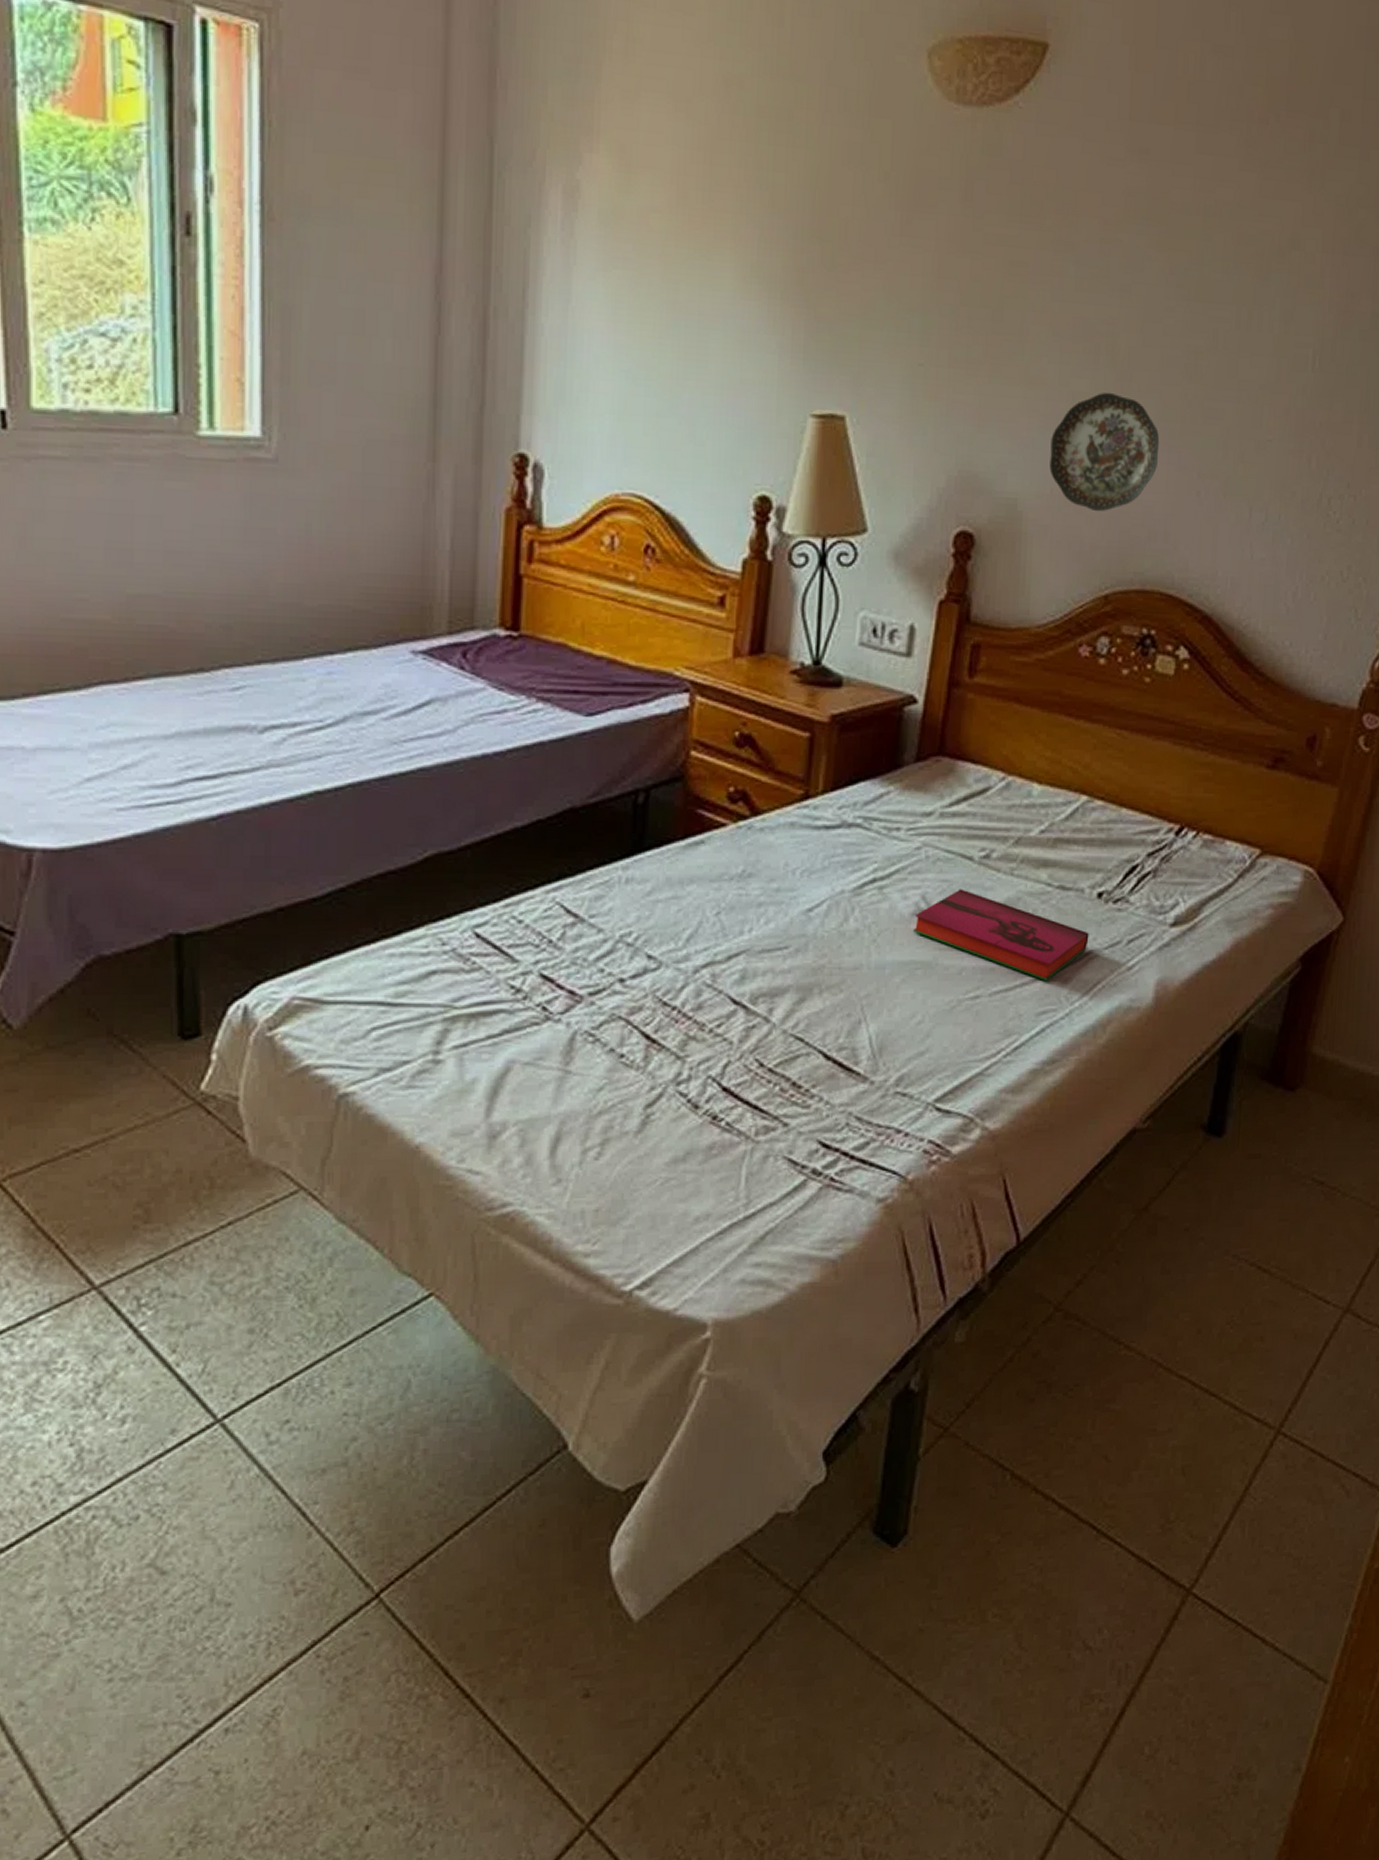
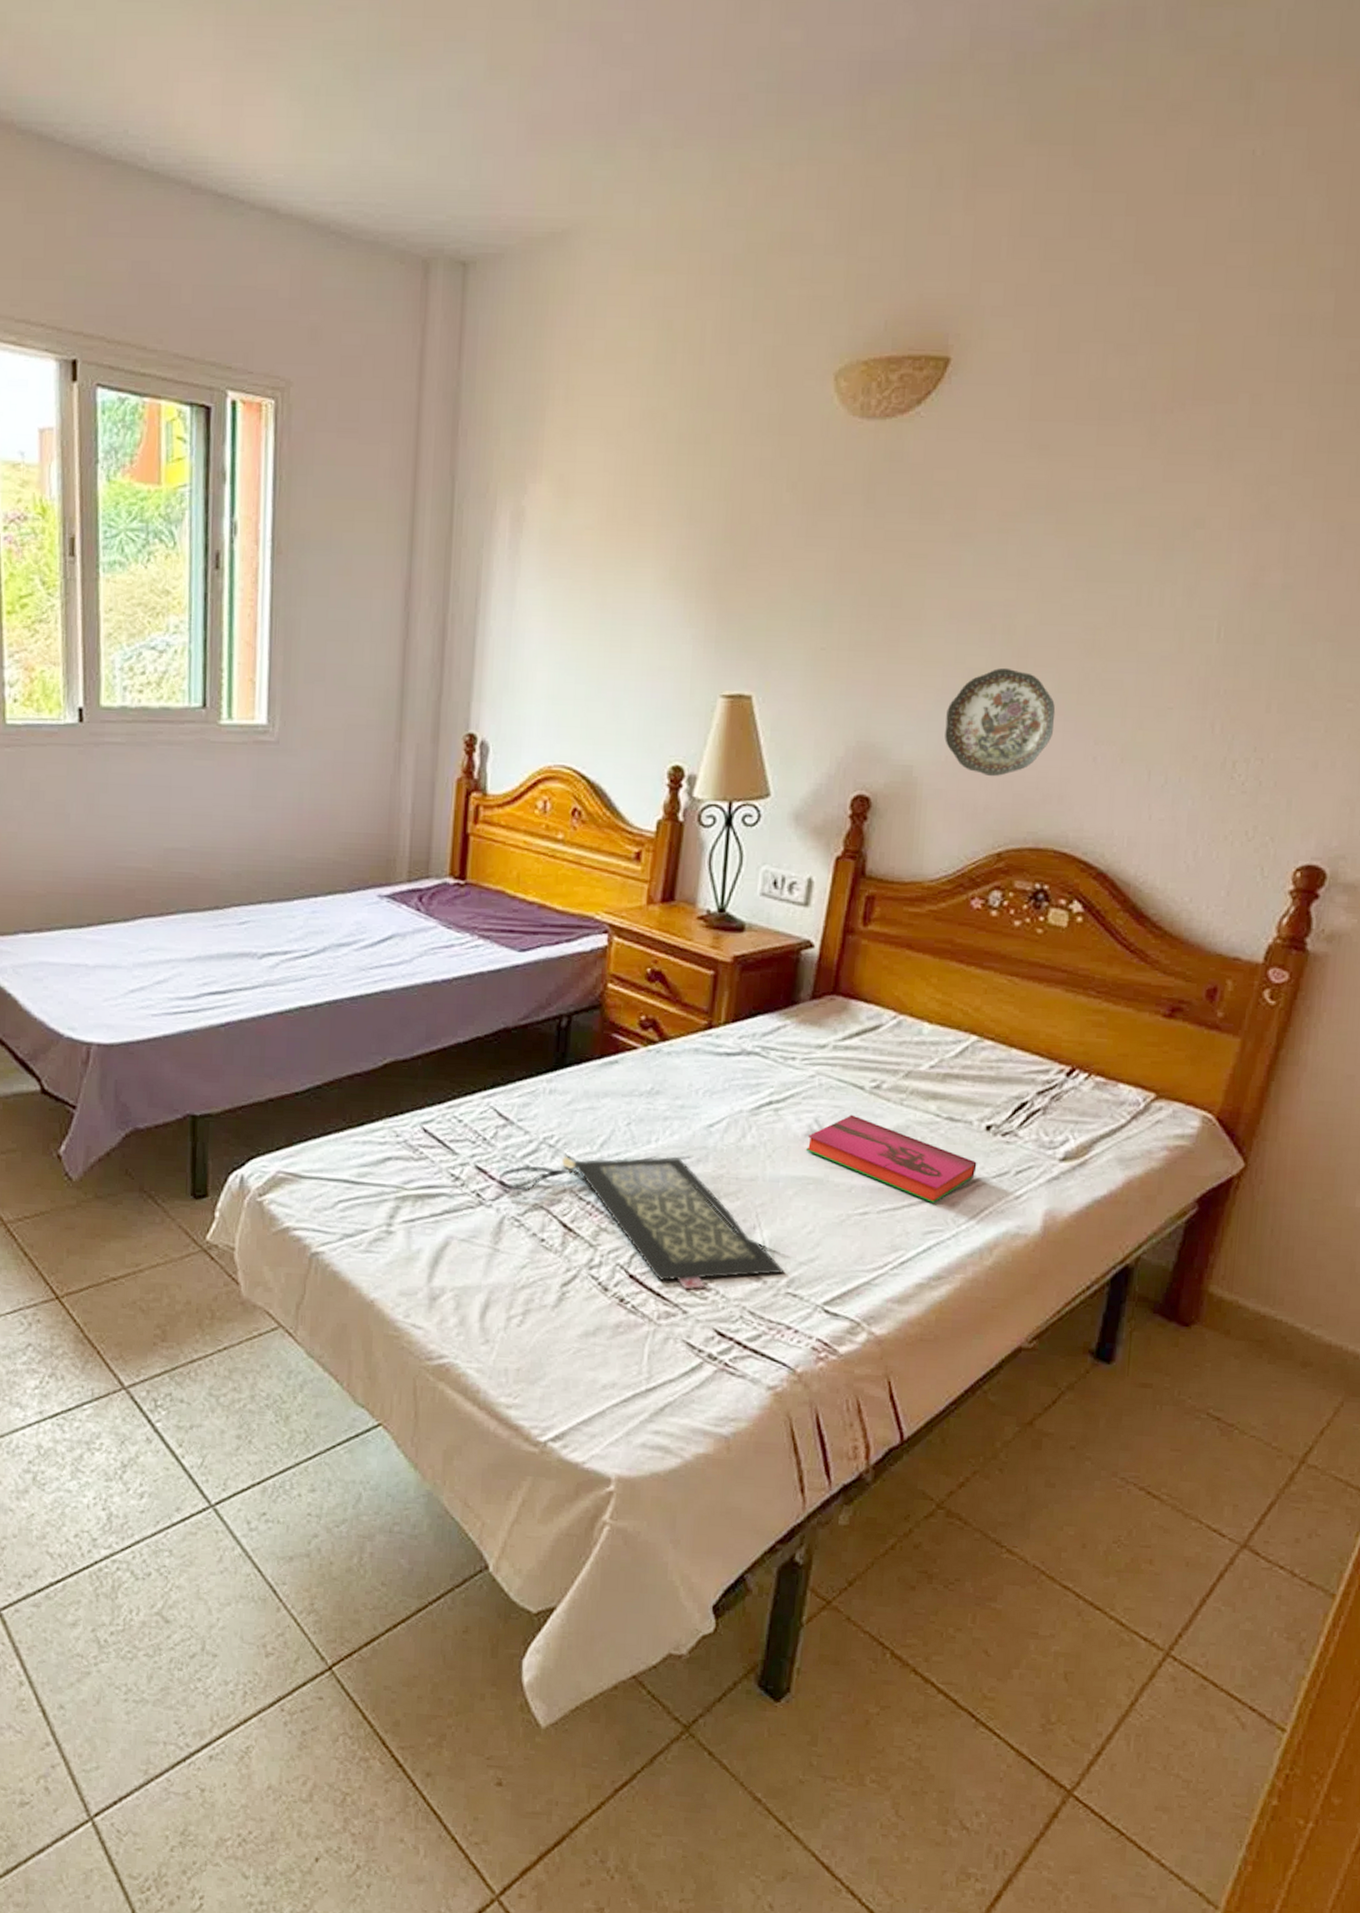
clutch bag: none [567,947,893,1099] -> present [498,1156,785,1290]

